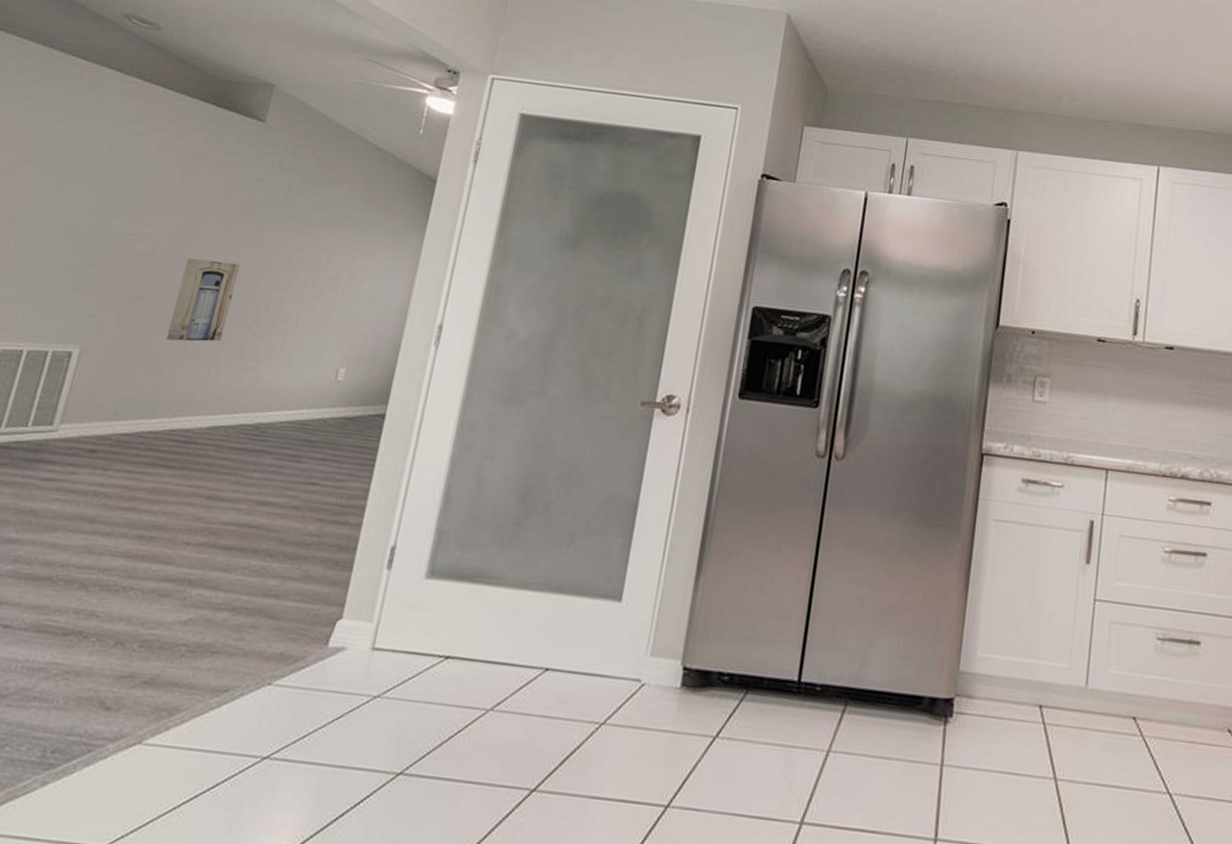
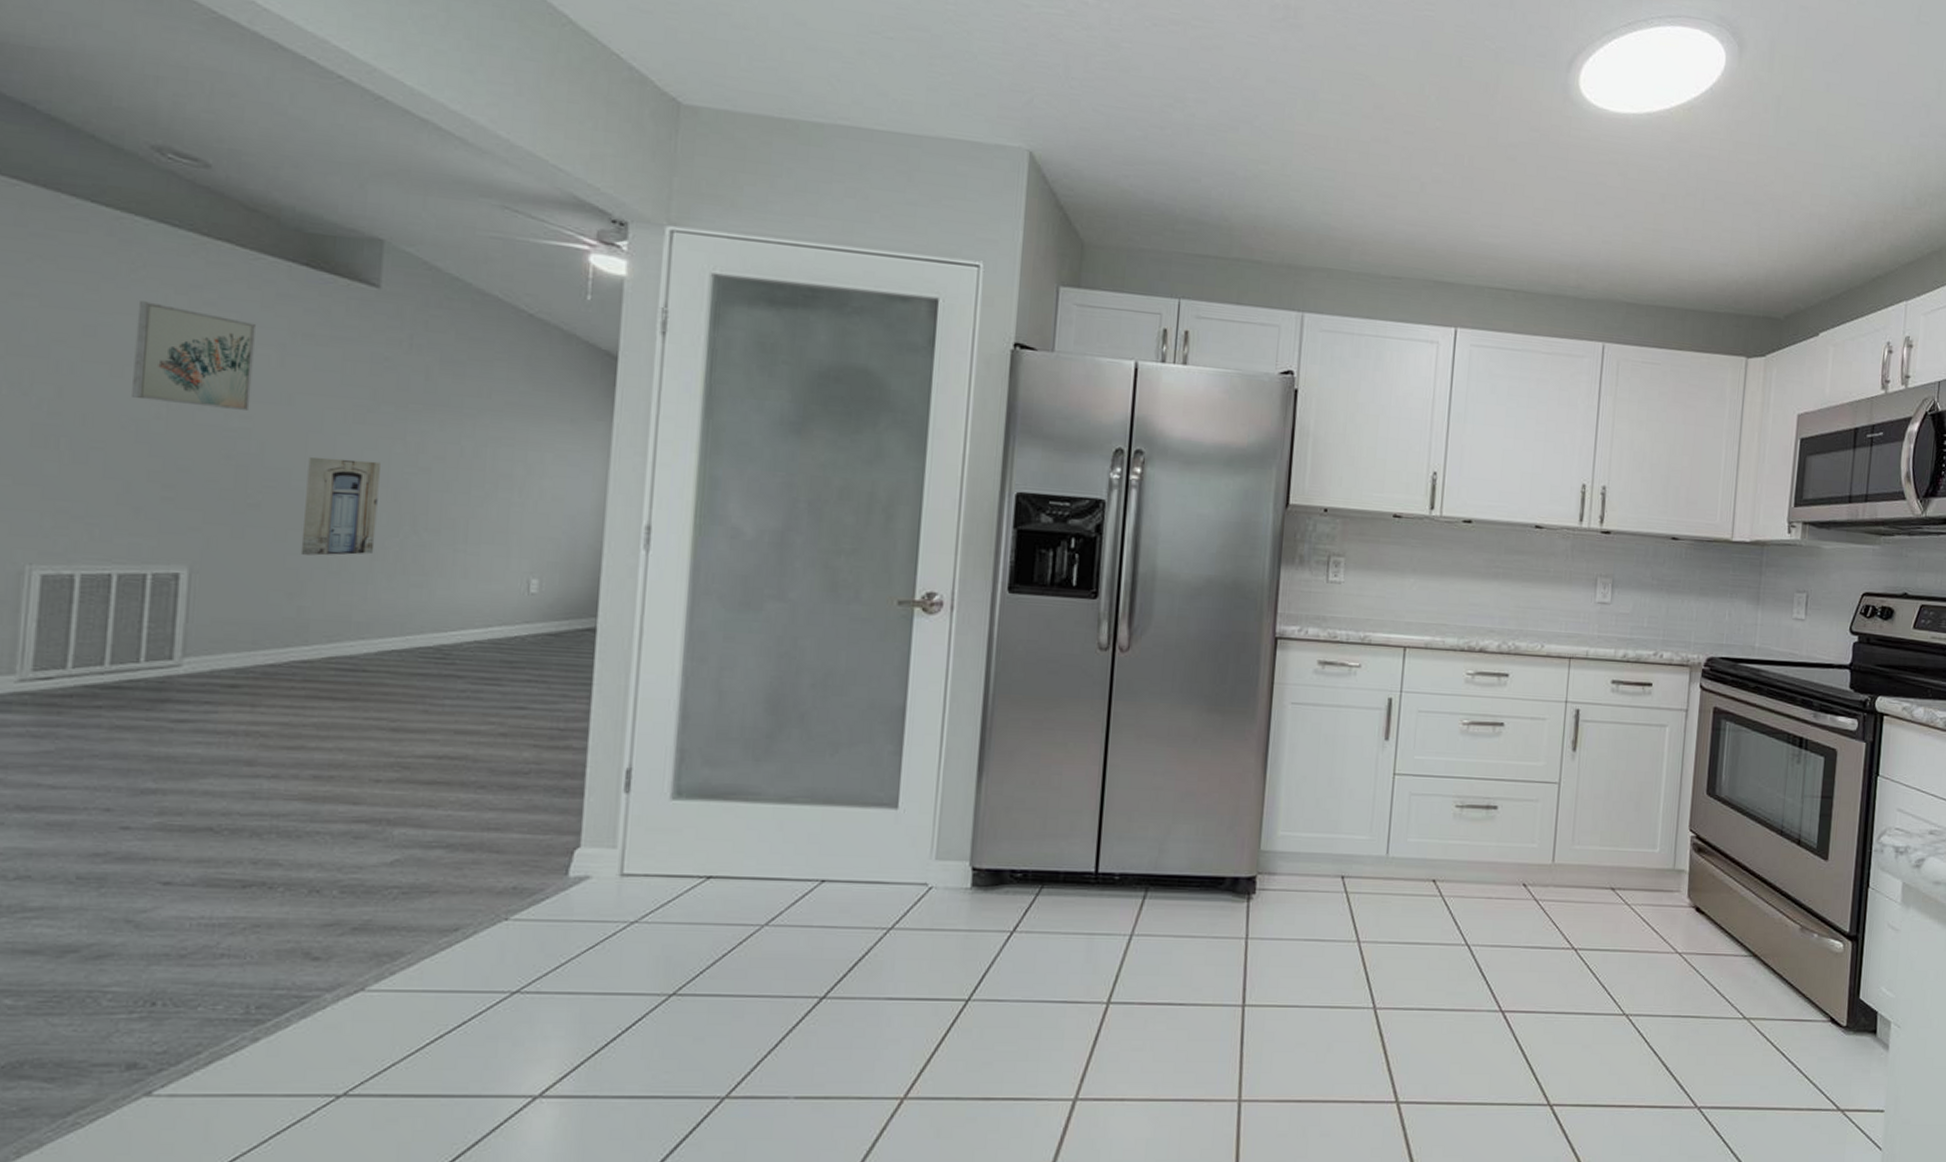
wall art: none [69,131,169,220] -> present [132,301,256,412]

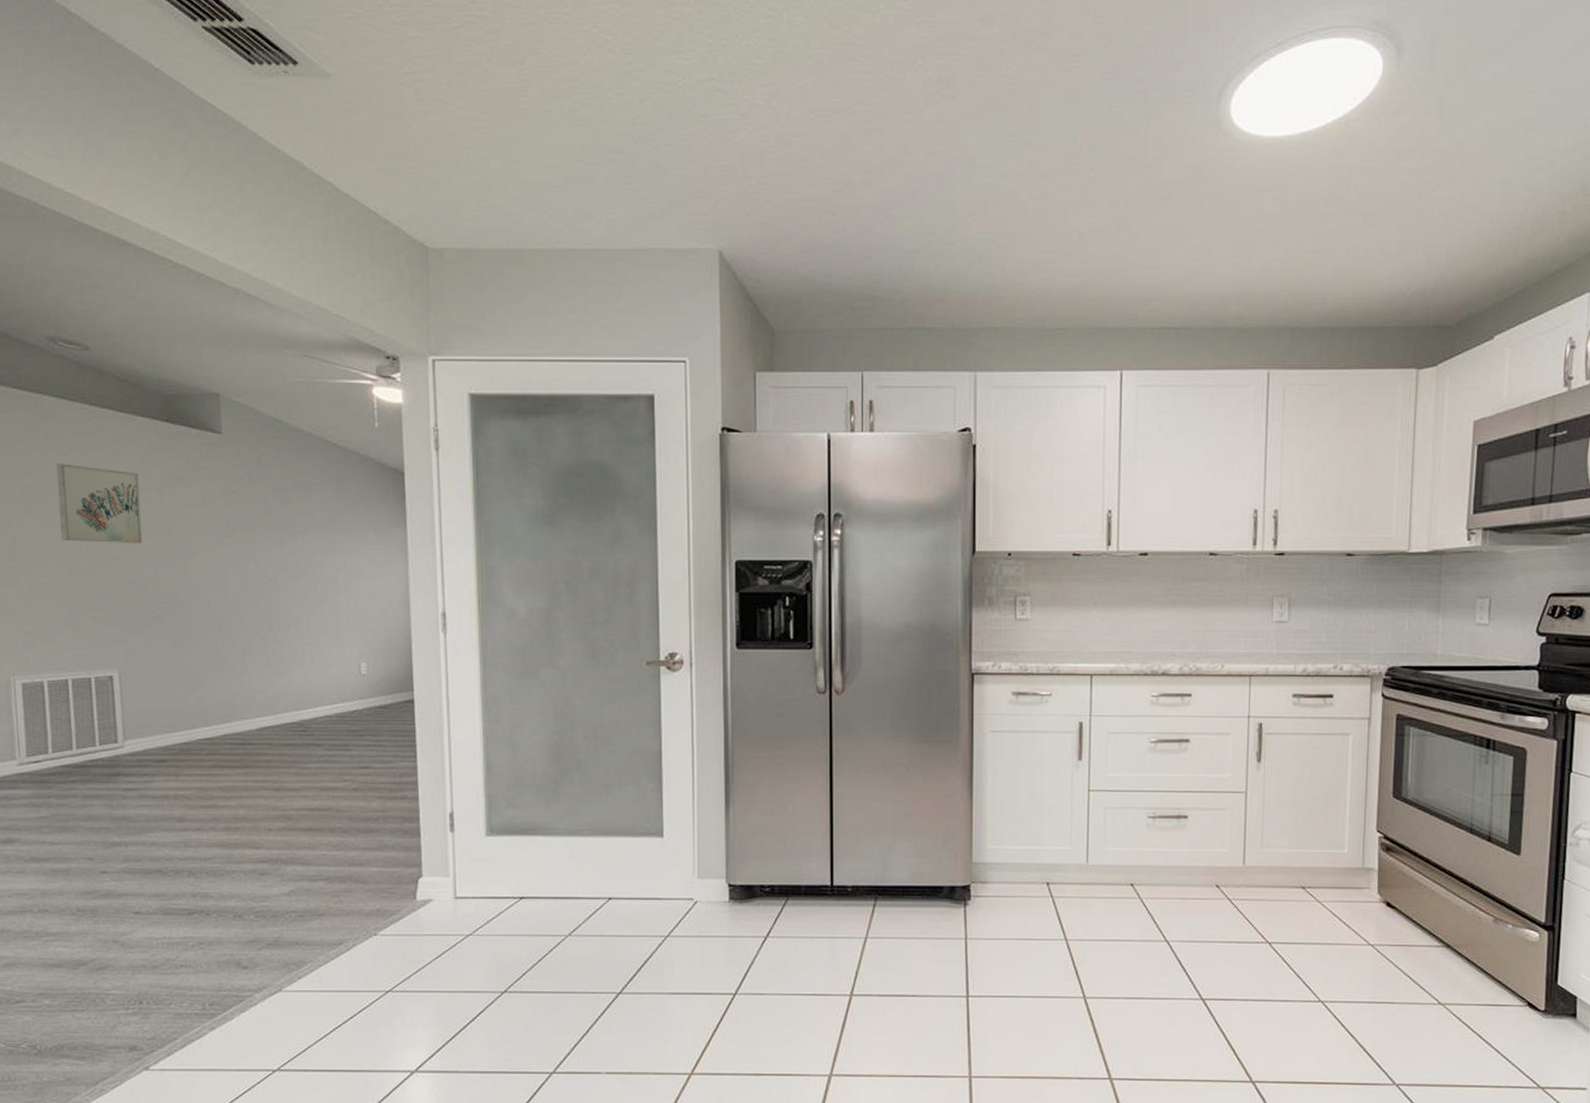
wall art: present [300,456,380,556] -> none [189,576,245,655]

